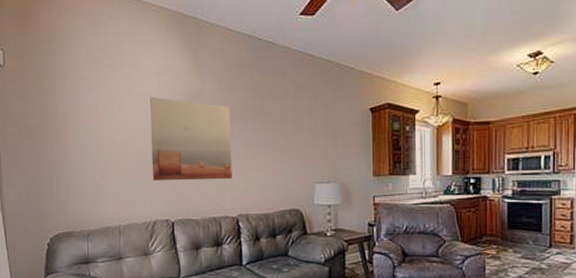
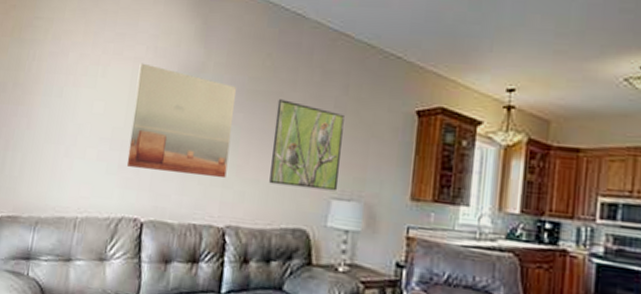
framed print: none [263,112,319,179] -> present [269,99,345,191]

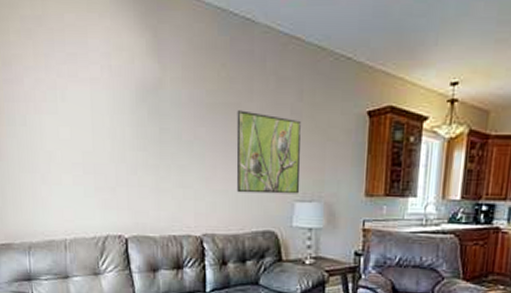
wall art: present [126,63,236,179] -> none [97,84,197,192]

